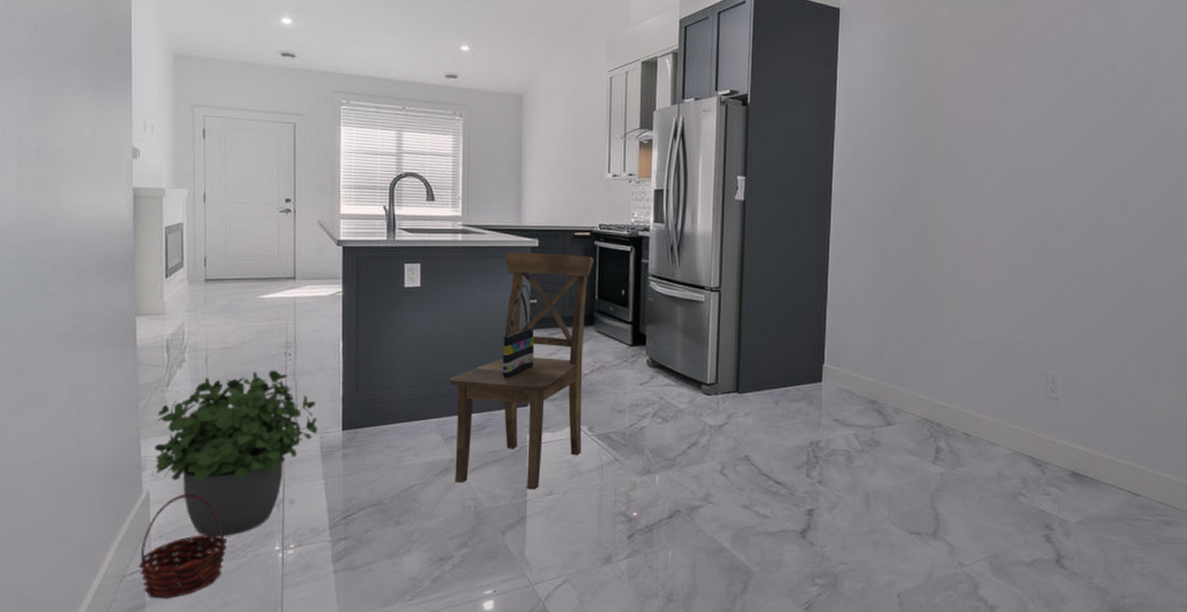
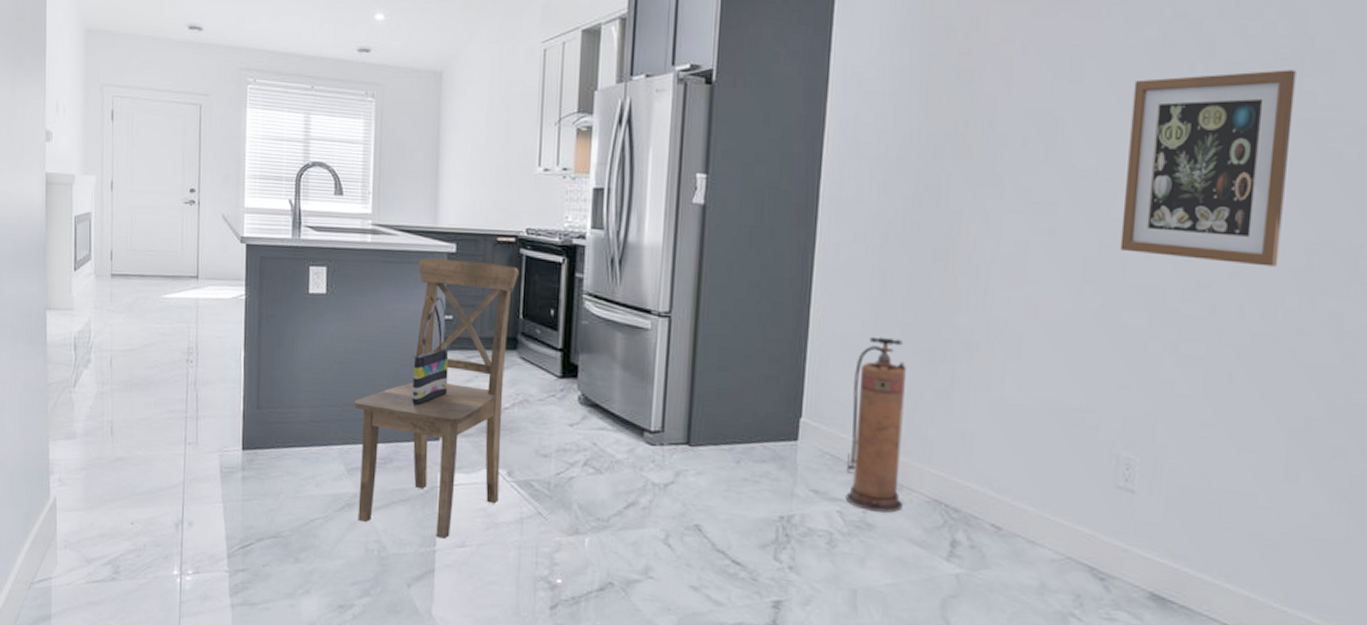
basket: present [139,494,228,599] -> none [45,503,128,613]
potted plant: present [154,370,318,536] -> none [61,377,218,553]
fire extinguisher: none [859,297,901,431] -> present [845,336,906,513]
wall art: none [1042,96,1148,233] -> present [1120,69,1297,267]

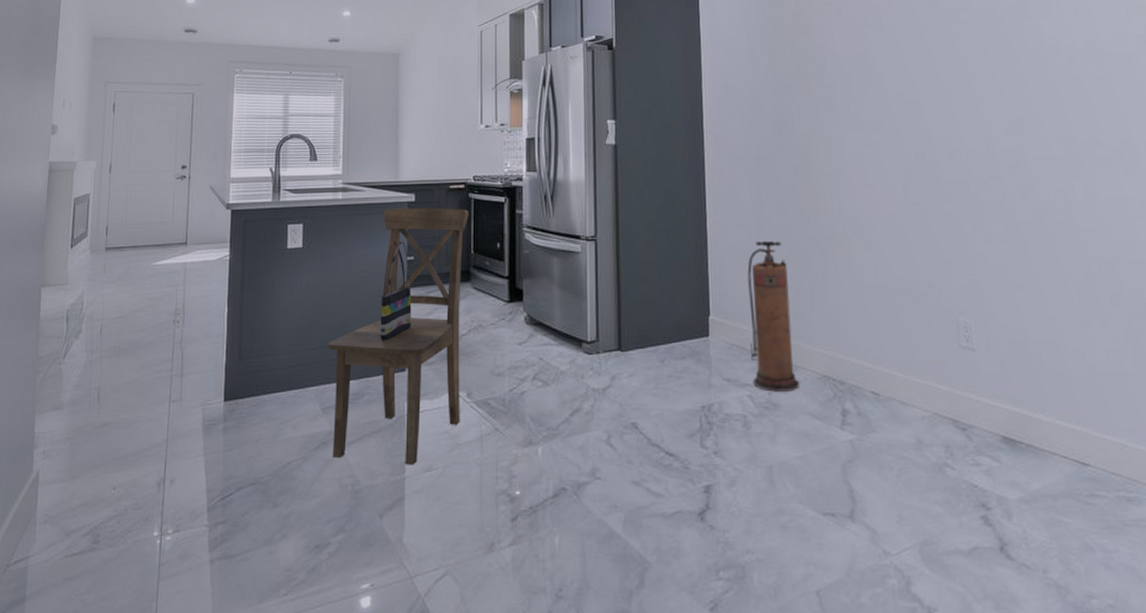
wall art: present [1120,69,1297,267] -> none [918,13,1042,158]

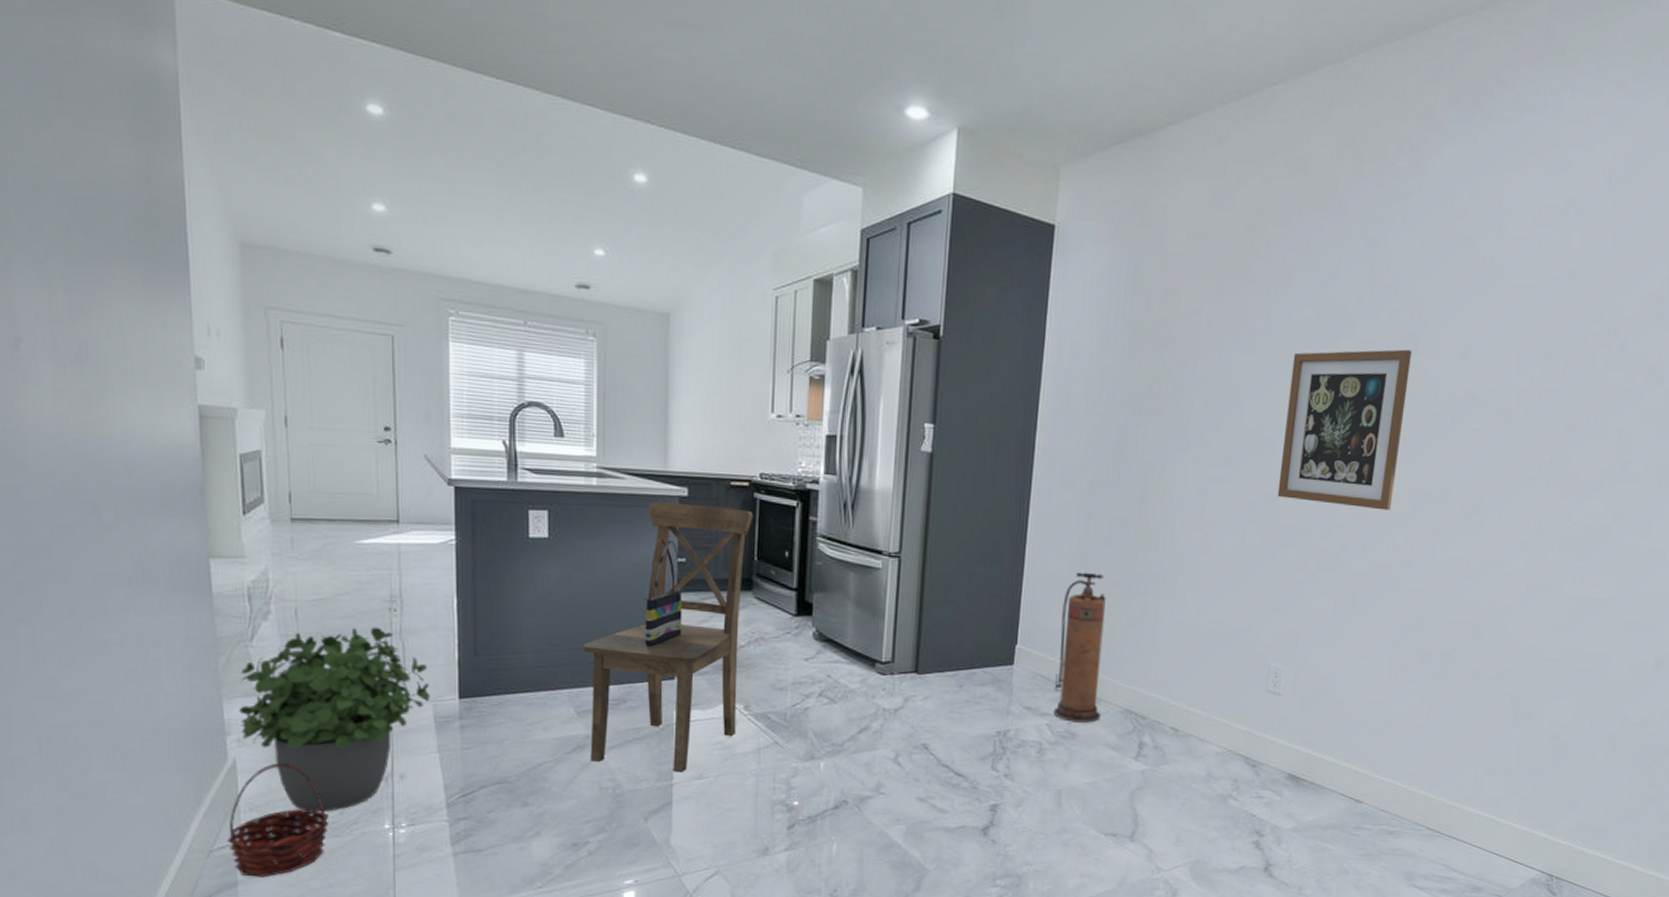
basket: none [22,473,109,592] -> present [227,763,330,877]
potted plant: none [46,338,201,520] -> present [239,627,430,811]
wall art: none [918,13,1042,158] -> present [1277,349,1412,511]

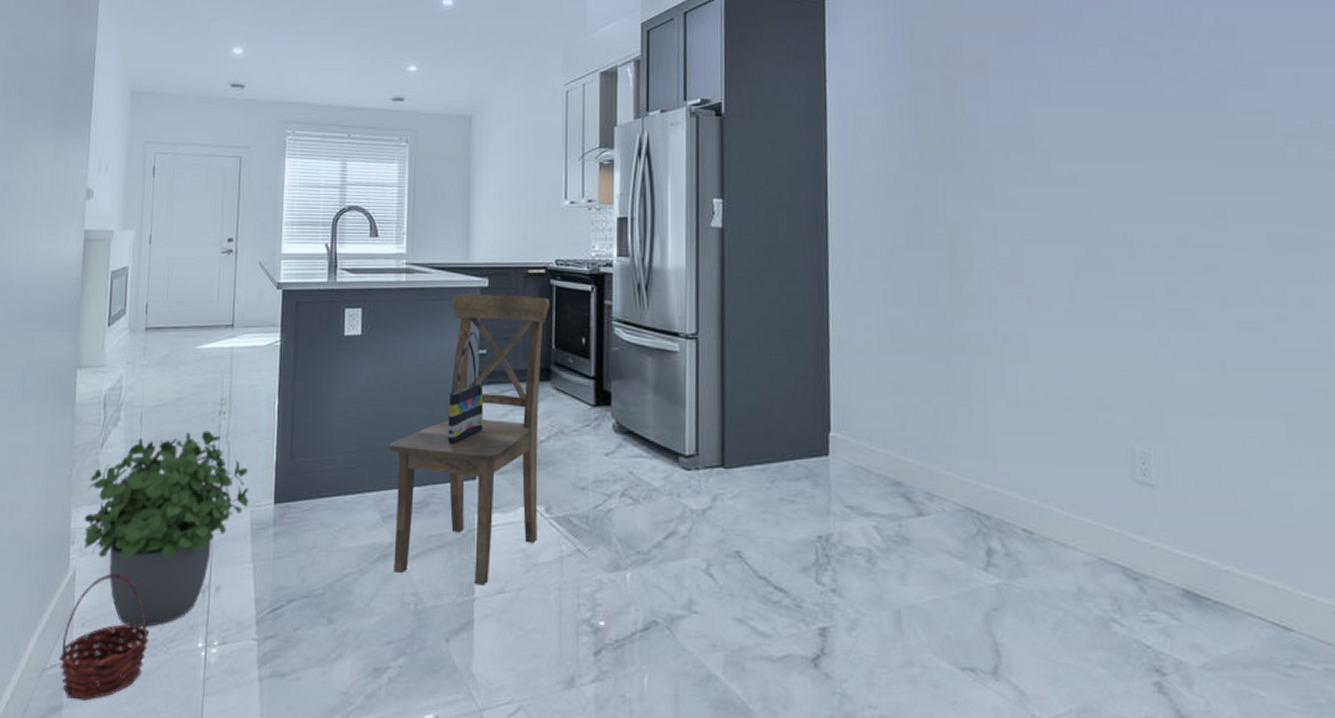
fire extinguisher: present [1053,572,1106,723] -> none [877,346,937,524]
wall art: present [1277,349,1412,511] -> none [1096,81,1247,258]

